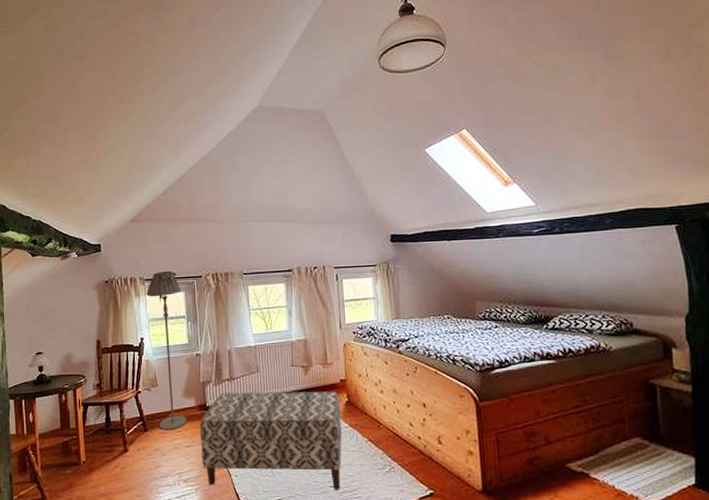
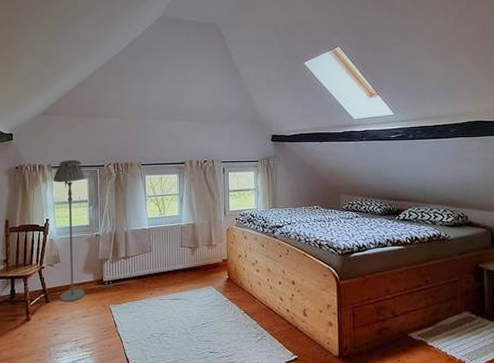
bench: present [199,391,343,490] -> none [96,269,222,355]

